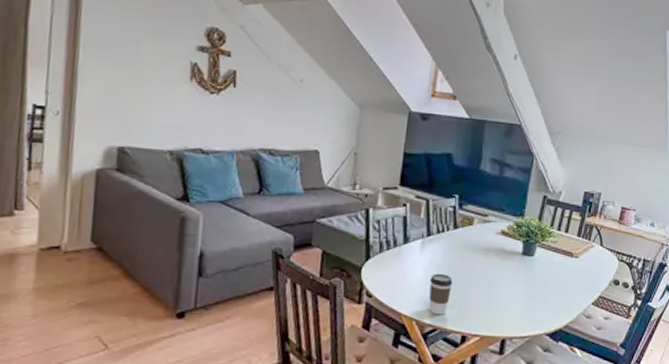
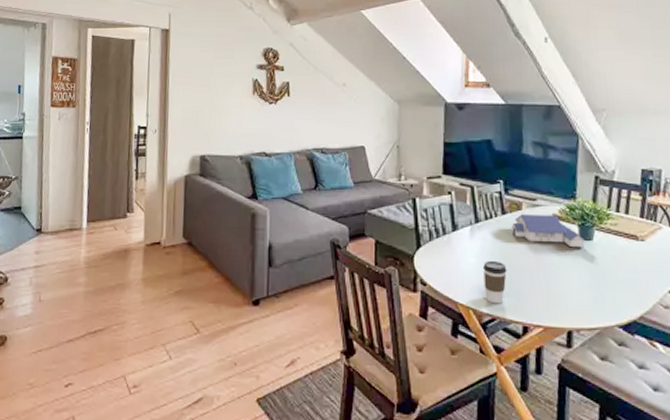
architectural model: none [462,227,527,263] -> present [512,212,585,248]

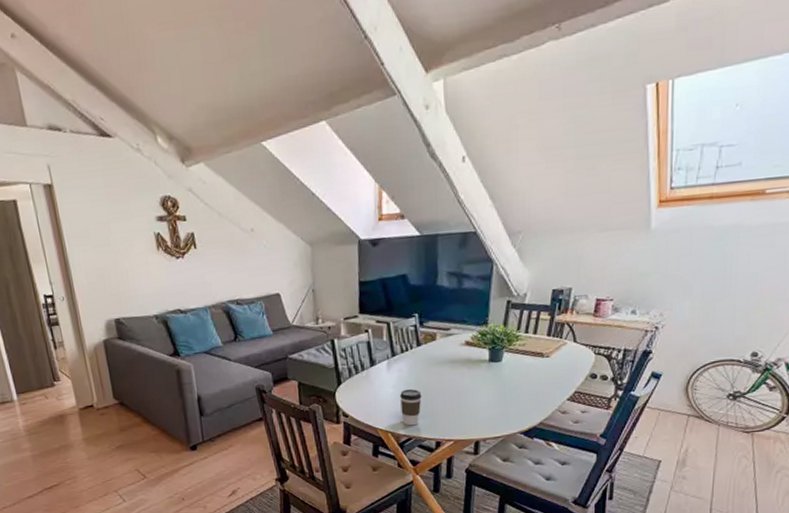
architectural model: present [512,212,585,248] -> none [426,342,494,370]

